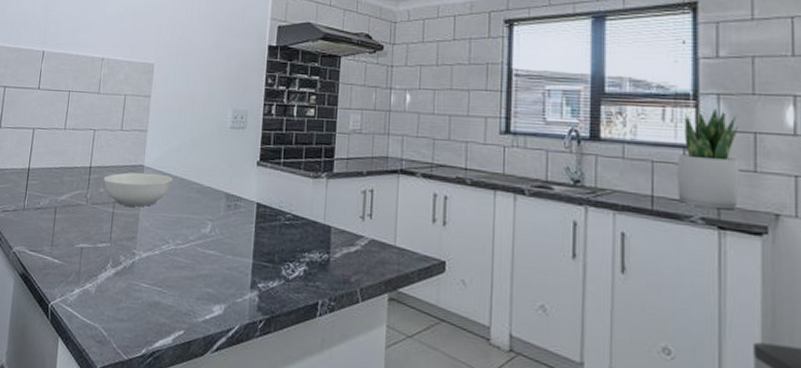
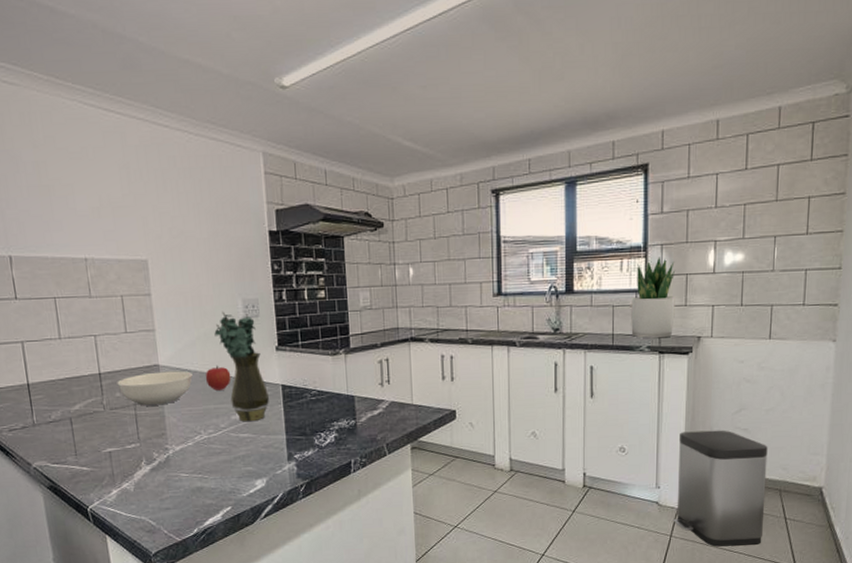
fruit: none [183,173,209,200] -> present [205,365,231,391]
vase: none [200,119,243,238] -> present [214,311,270,422]

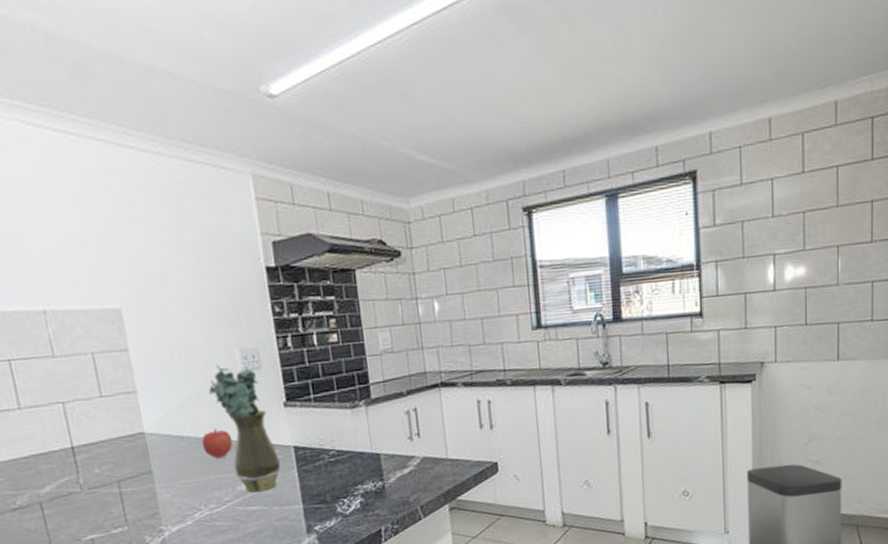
bowl: present [117,370,193,406] -> none [94,437,187,483]
planter: present [631,257,676,339] -> none [686,275,735,368]

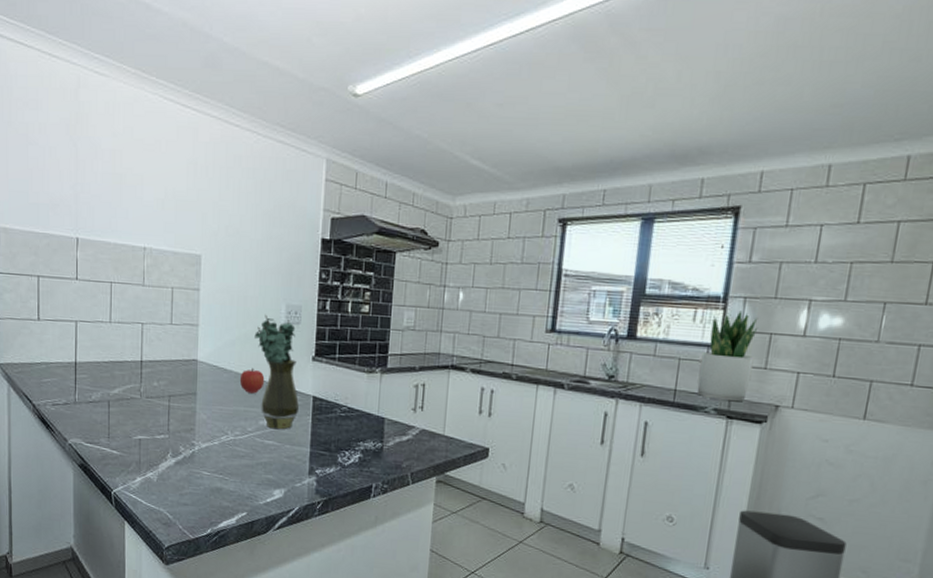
planter: none [686,275,735,368] -> present [697,311,759,402]

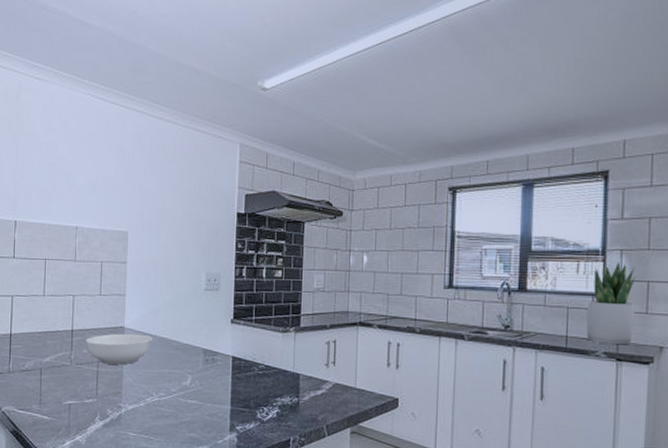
bowl: none [156,366,228,401] -> present [86,333,153,365]
fruit: present [239,367,265,394] -> none [163,332,187,356]
vase: present [254,314,300,430] -> none [177,282,220,389]

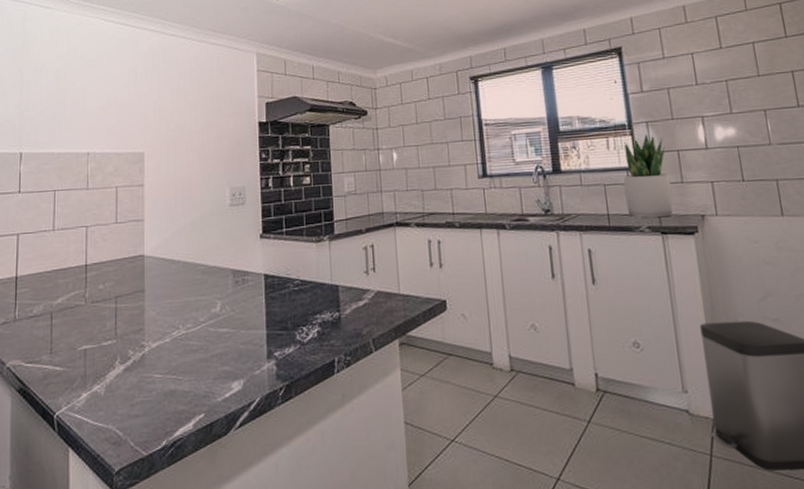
bowl: present [86,333,153,365] -> none [101,261,176,299]

